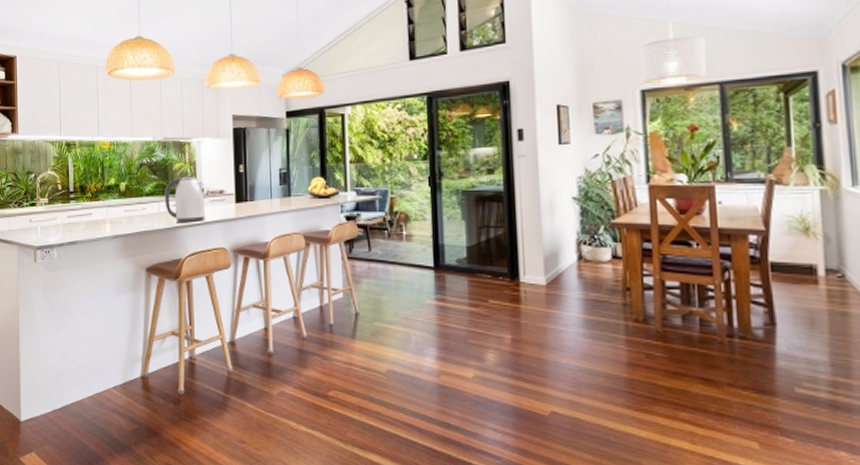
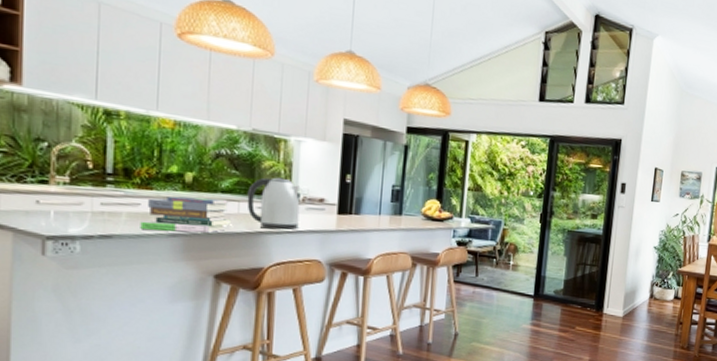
books: none [93,201,154,235] -> present [140,196,230,233]

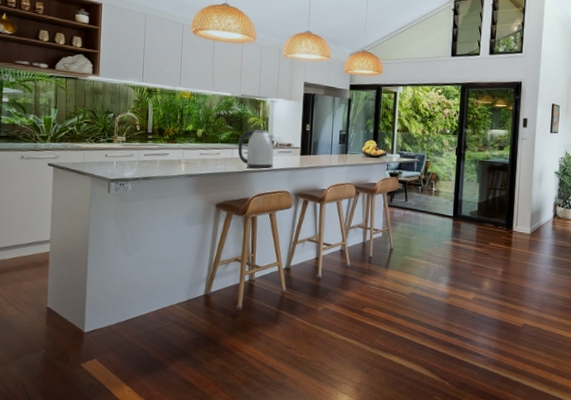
books: present [140,196,230,233] -> none [168,147,227,173]

